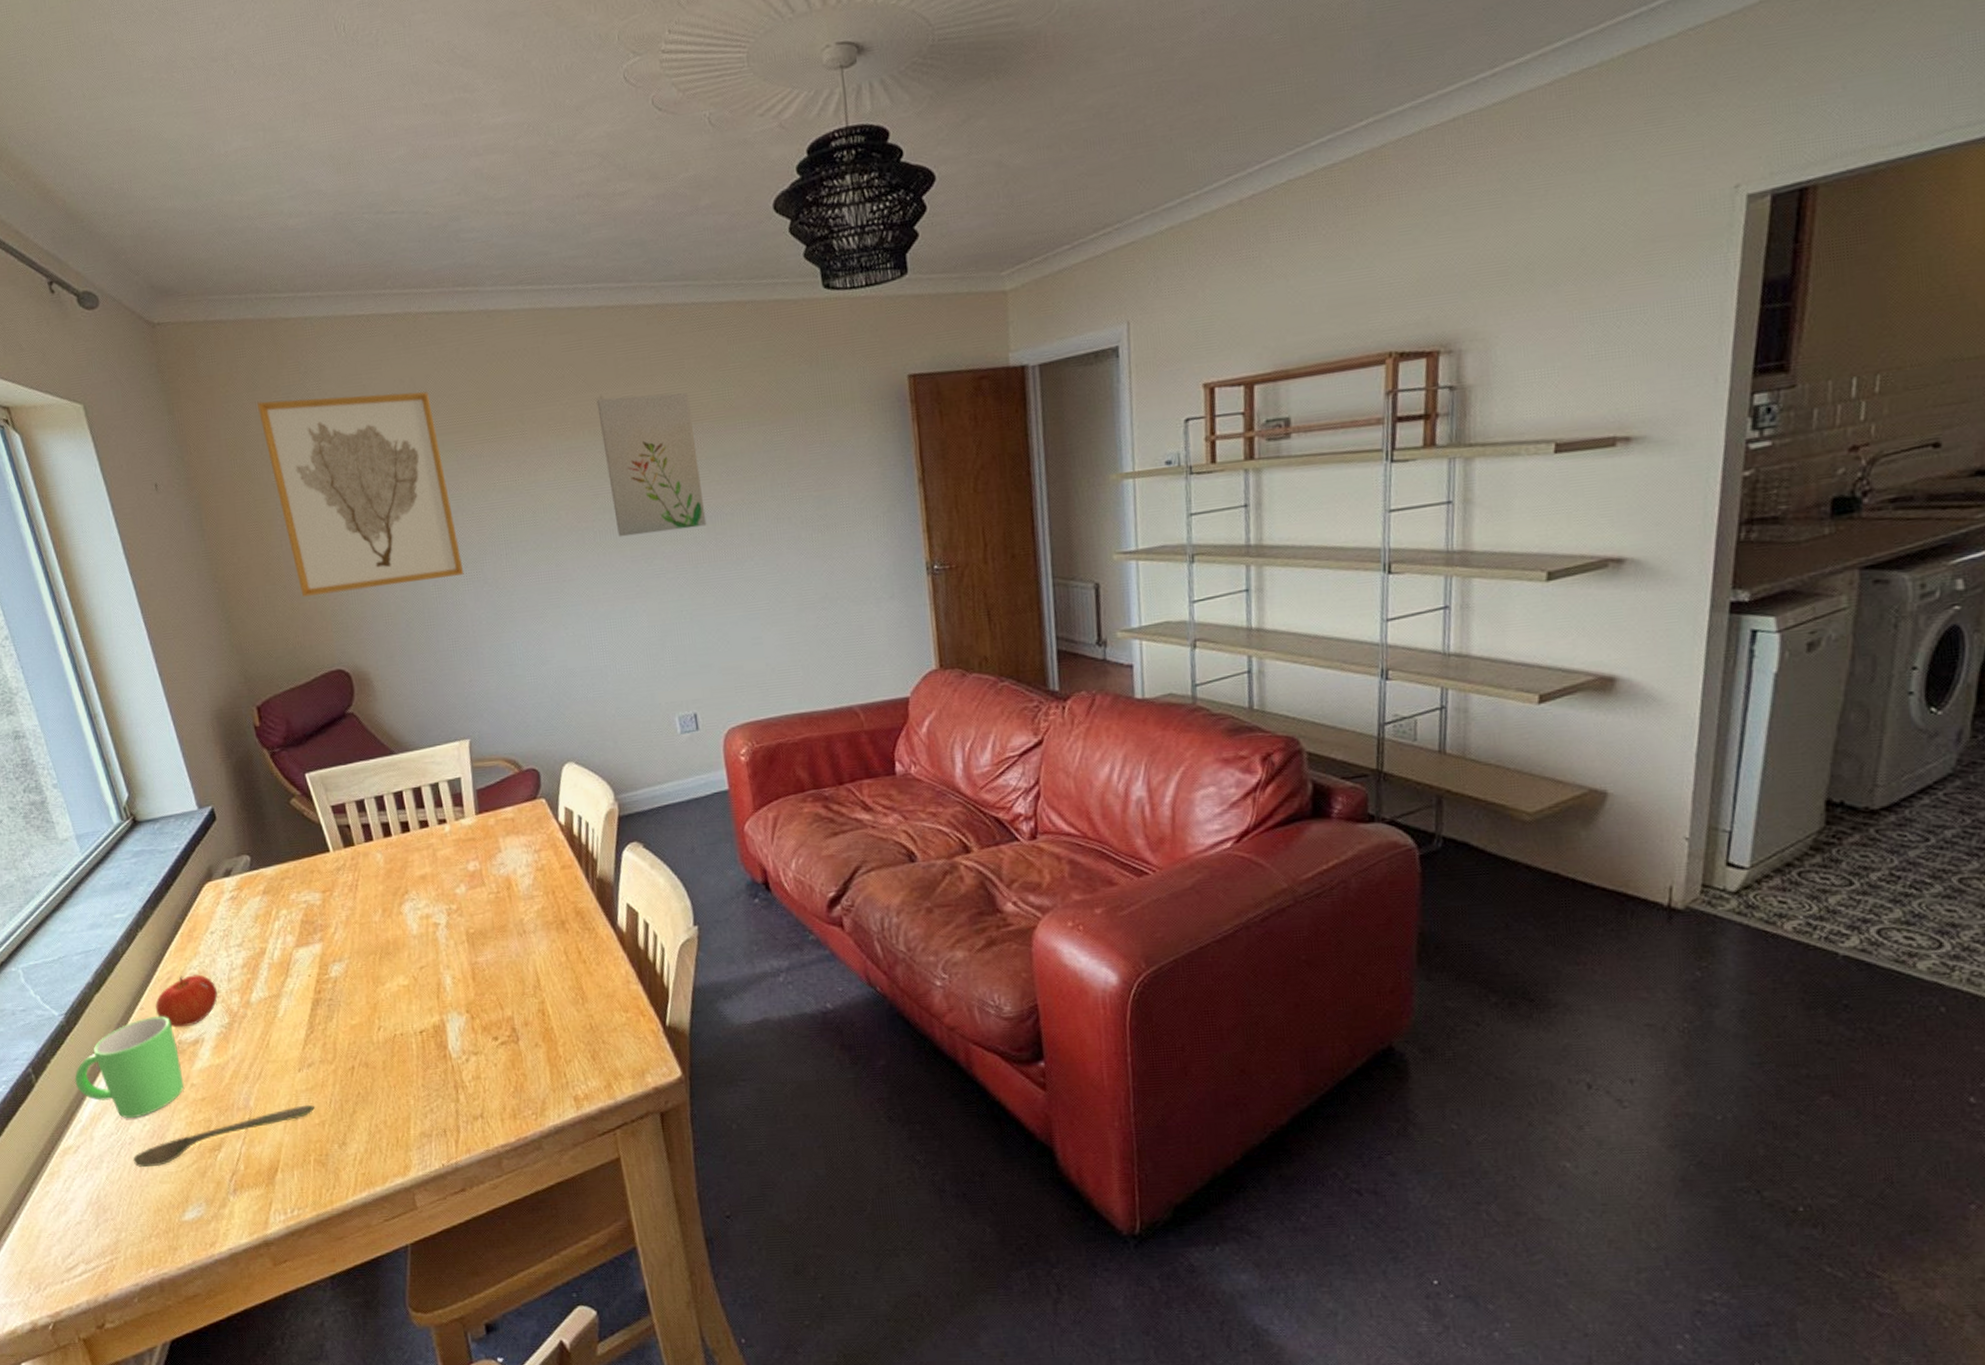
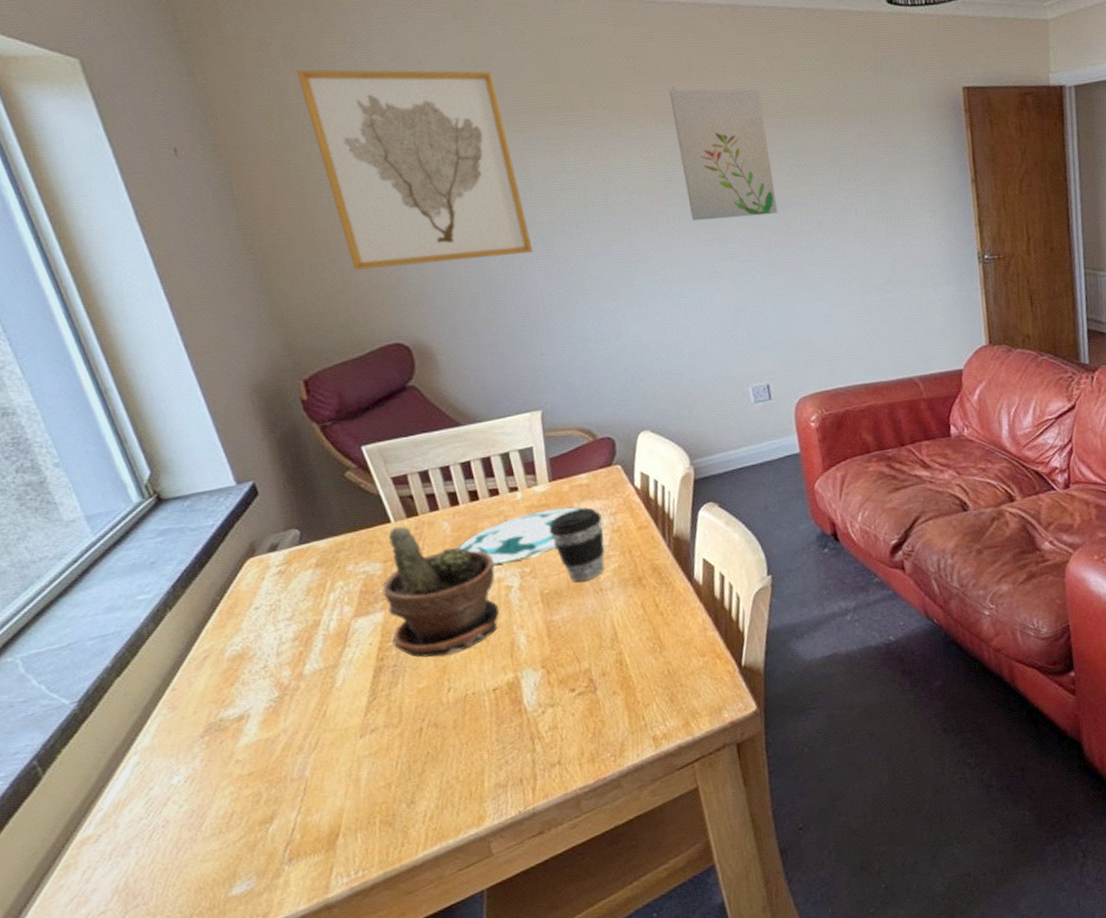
mug: present [74,1016,184,1118] -> none [92,695,227,802]
spoon: present [132,1104,314,1168] -> none [167,769,379,850]
apple: present [155,974,218,1028] -> none [190,651,265,706]
potted plant: none [321,856,428,994] -> present [382,526,500,658]
plate: none [390,841,509,900] -> present [458,506,584,565]
coffee cup: none [475,843,529,923] -> present [548,507,605,582]

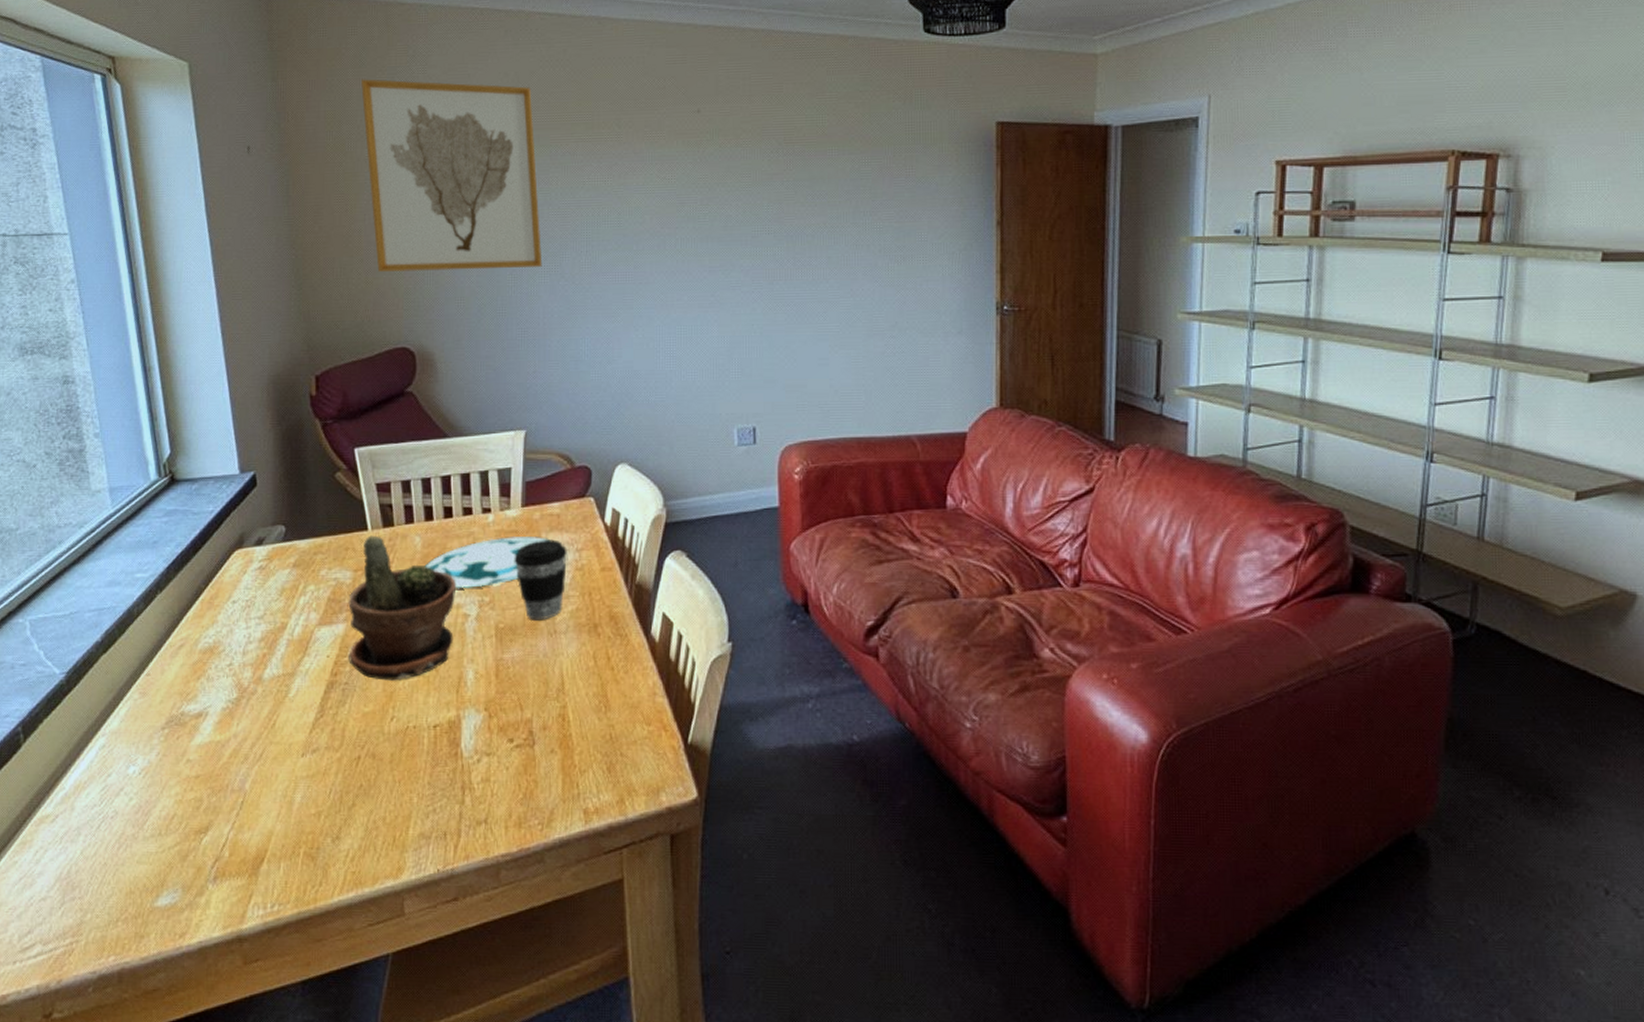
wall art: present [669,89,778,221] -> none [694,111,787,247]

